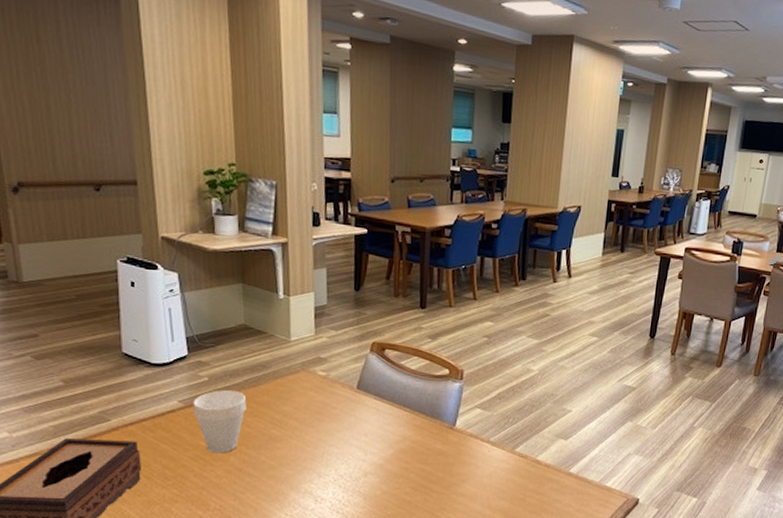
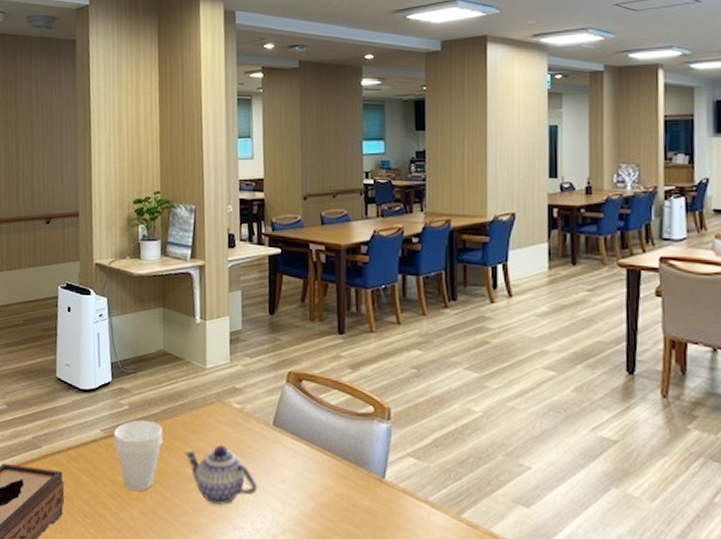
teapot: none [269,408,342,458] -> present [184,444,258,505]

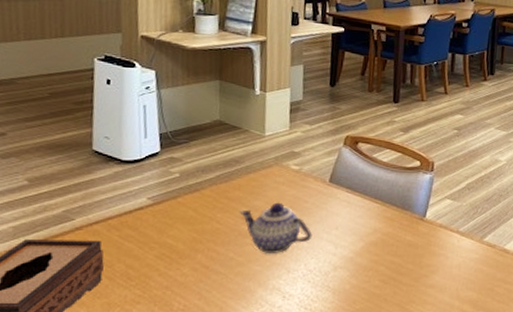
cup: present [113,420,163,492] -> none [161,186,218,251]

